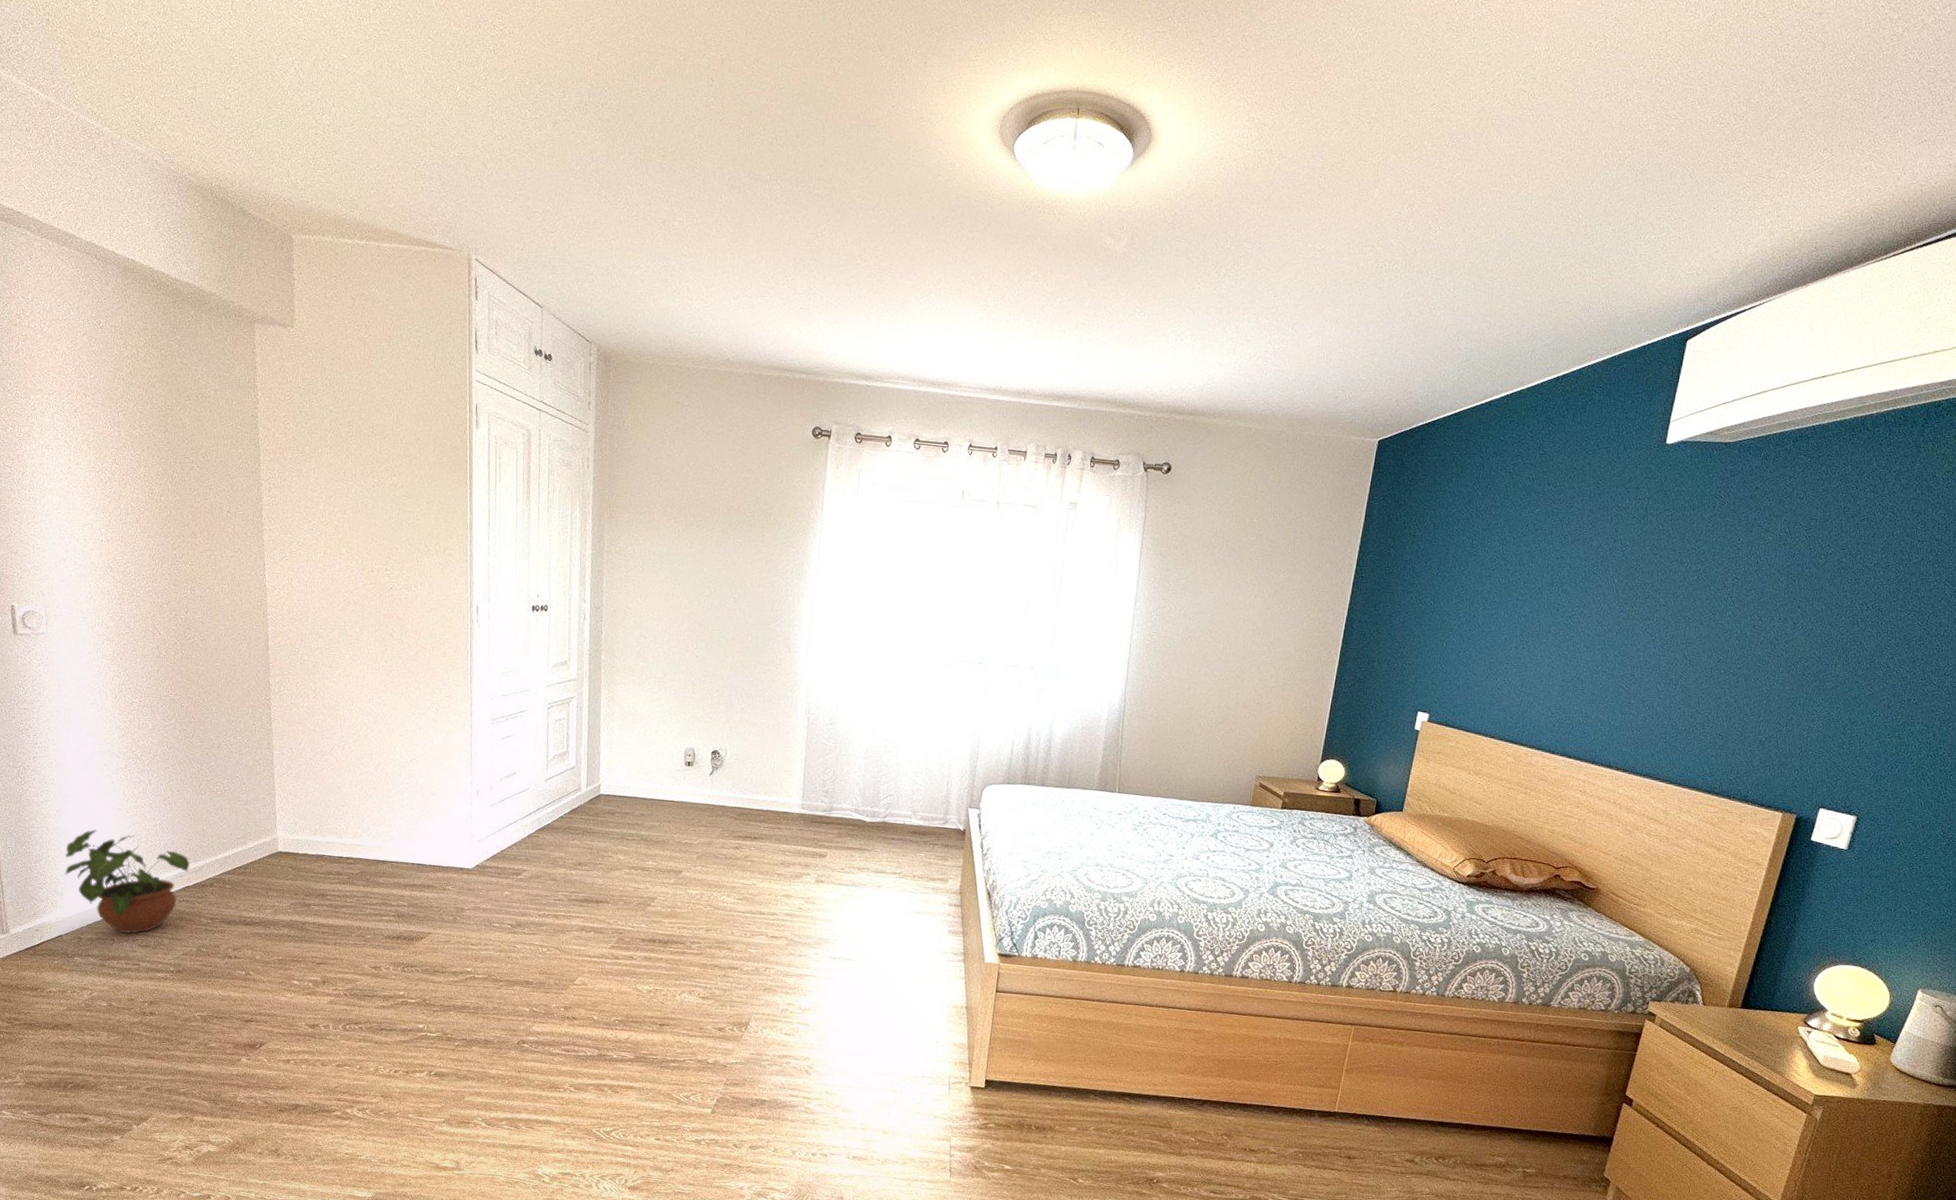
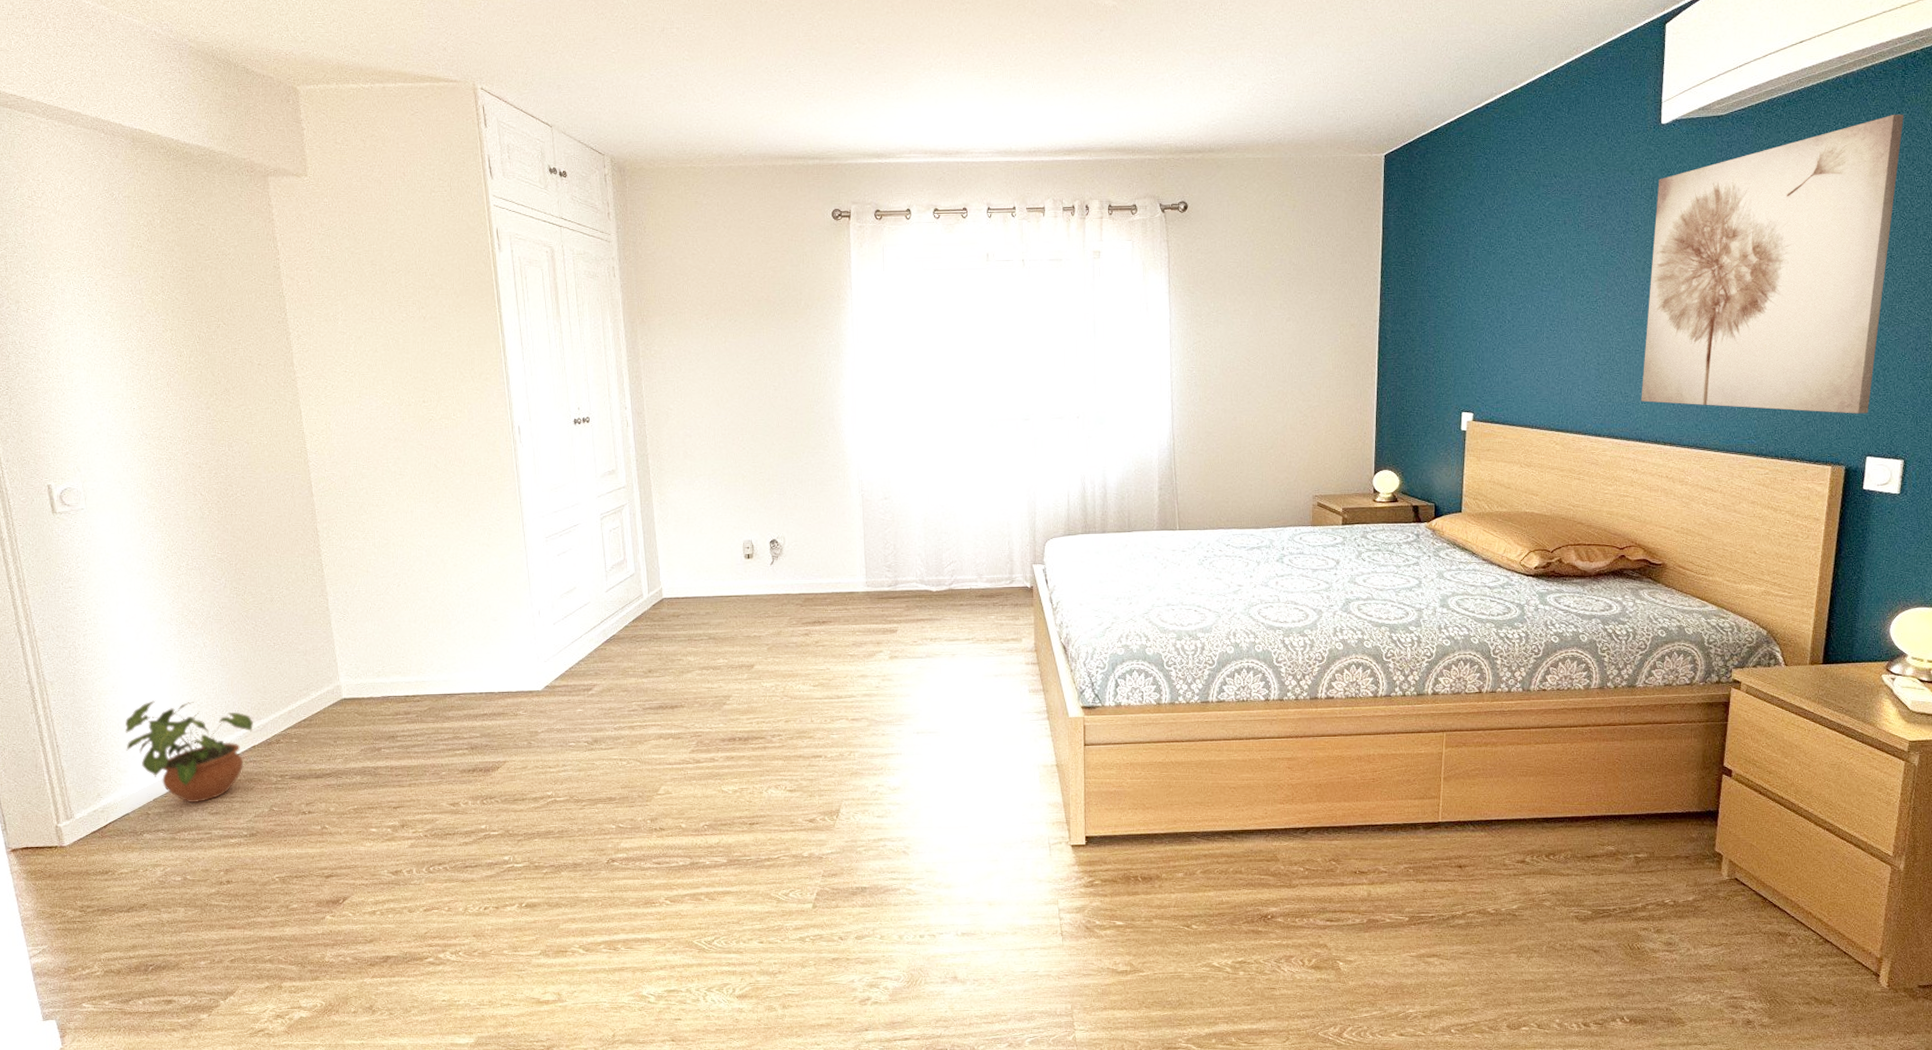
wall art: none [1600,463,1917,765] -> present [1641,115,1904,414]

